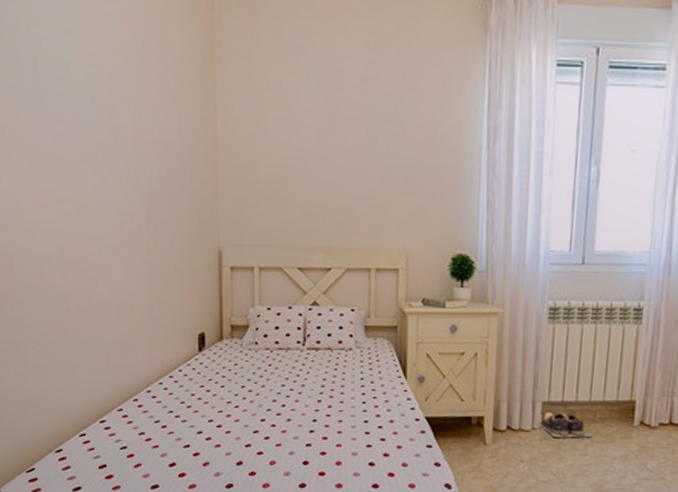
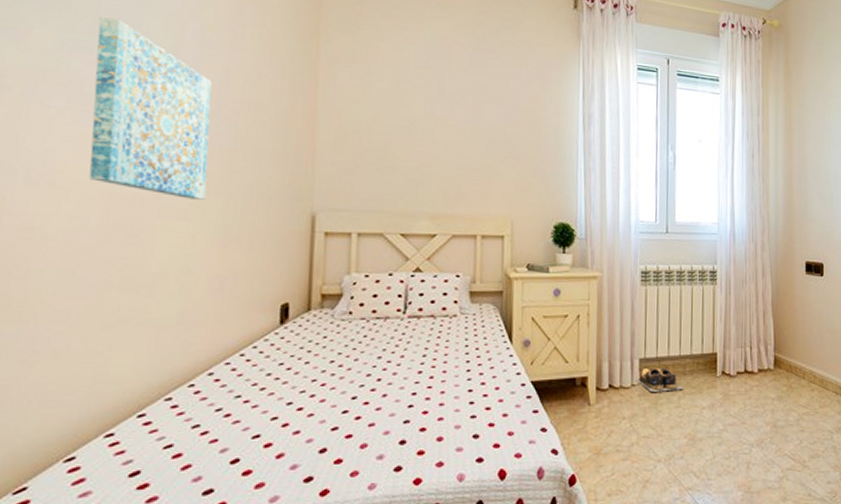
wall art: none [37,71,132,238] -> present [89,17,212,200]

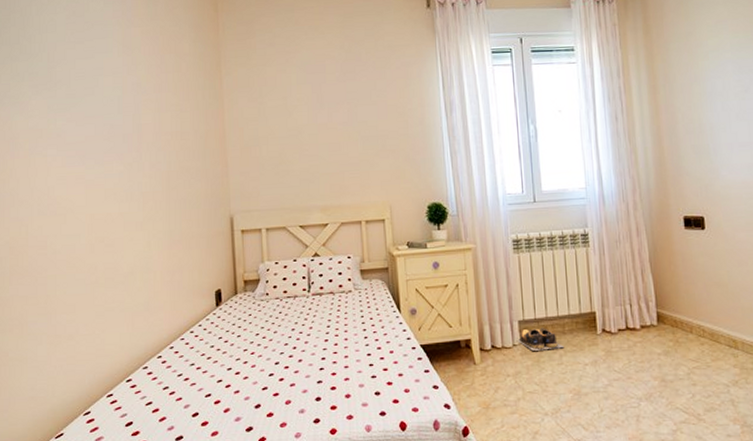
wall art: present [89,17,212,200] -> none [71,83,154,214]

